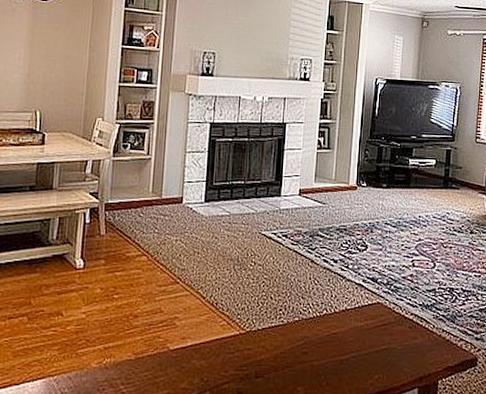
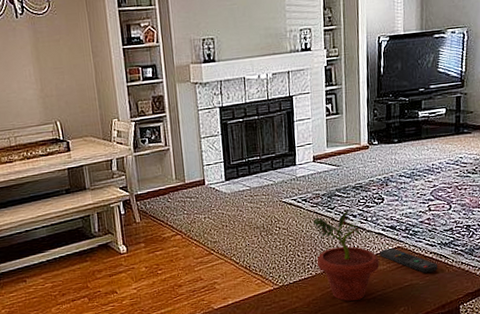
potted plant: none [290,251,357,359] -> present [313,208,380,301]
remote control: none [358,303,417,337] -> present [380,248,437,273]

